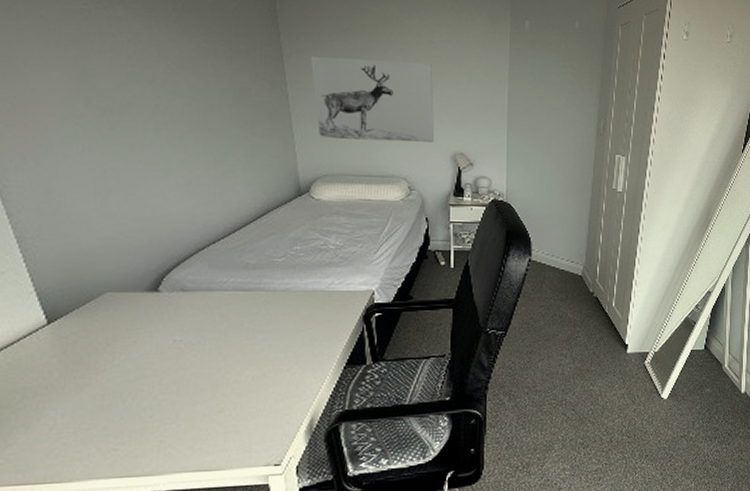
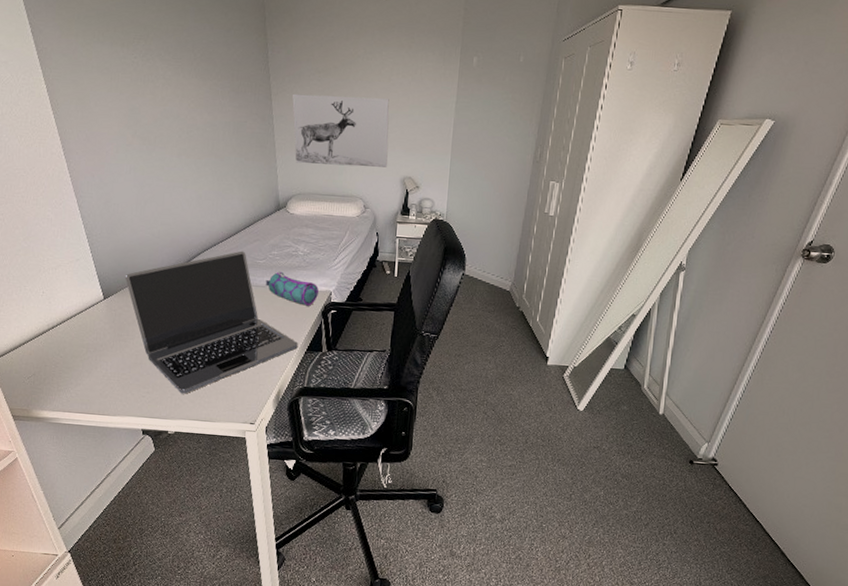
laptop: none [80,248,334,439] -> present [125,251,298,394]
pencil case: none [286,270,357,310] -> present [265,271,319,306]

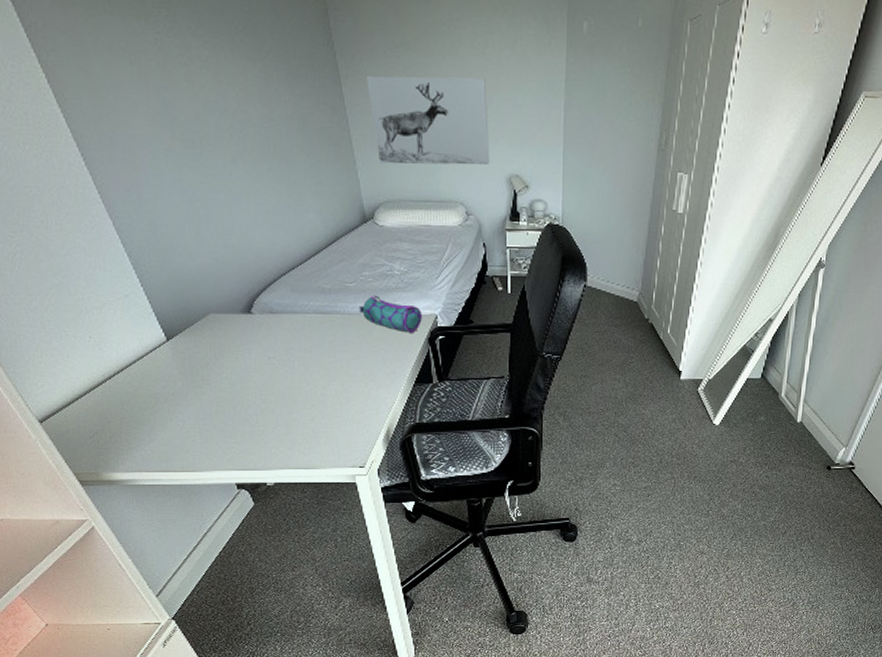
laptop: present [125,251,298,394] -> none [188,273,405,441]

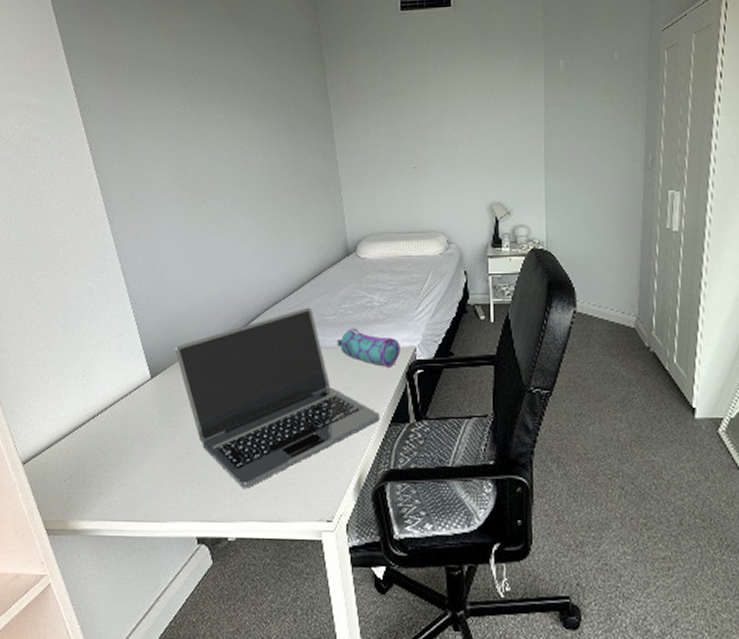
laptop: none [188,273,405,441] -> present [174,307,380,488]
wall art: present [365,75,490,165] -> none [355,117,472,200]

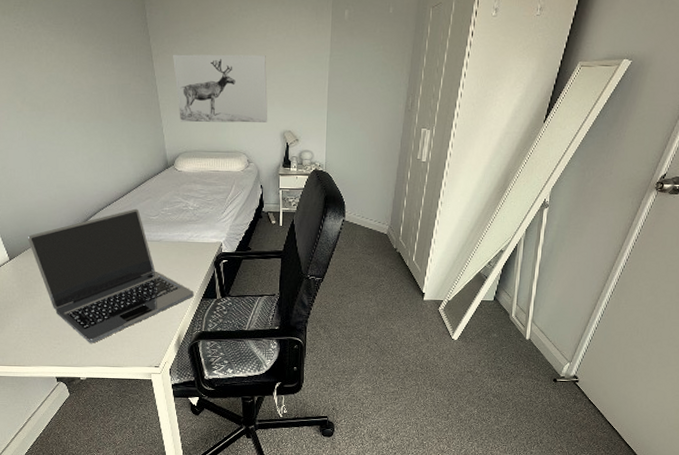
pencil case: present [337,328,400,367] -> none [160,226,210,257]
wall art: none [355,117,472,200] -> present [172,54,268,123]

